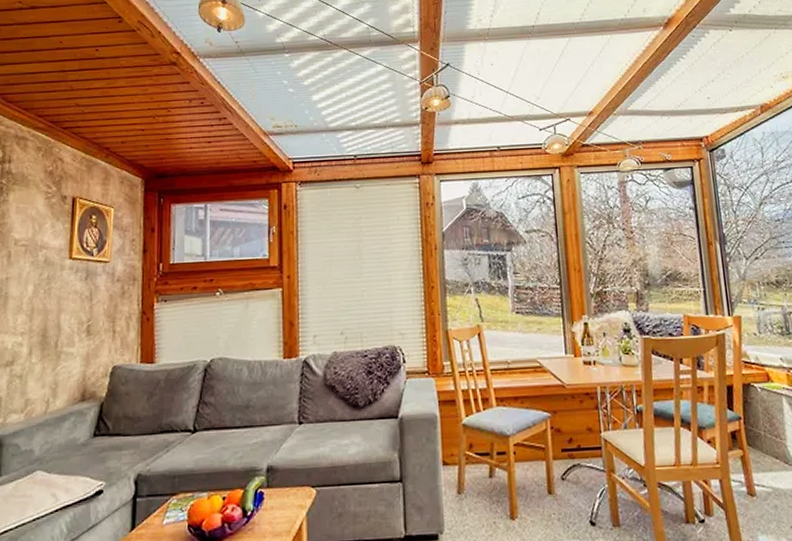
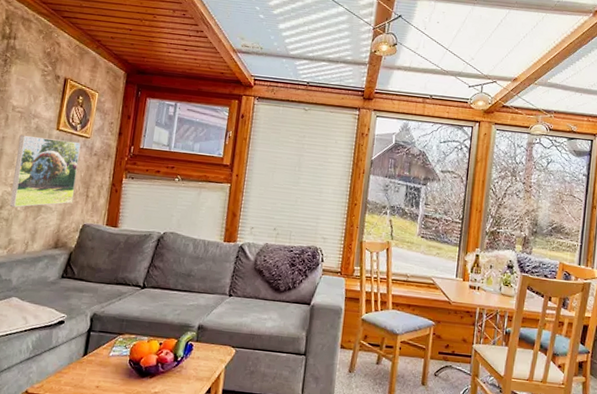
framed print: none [22,269,100,360] -> present [9,134,81,207]

